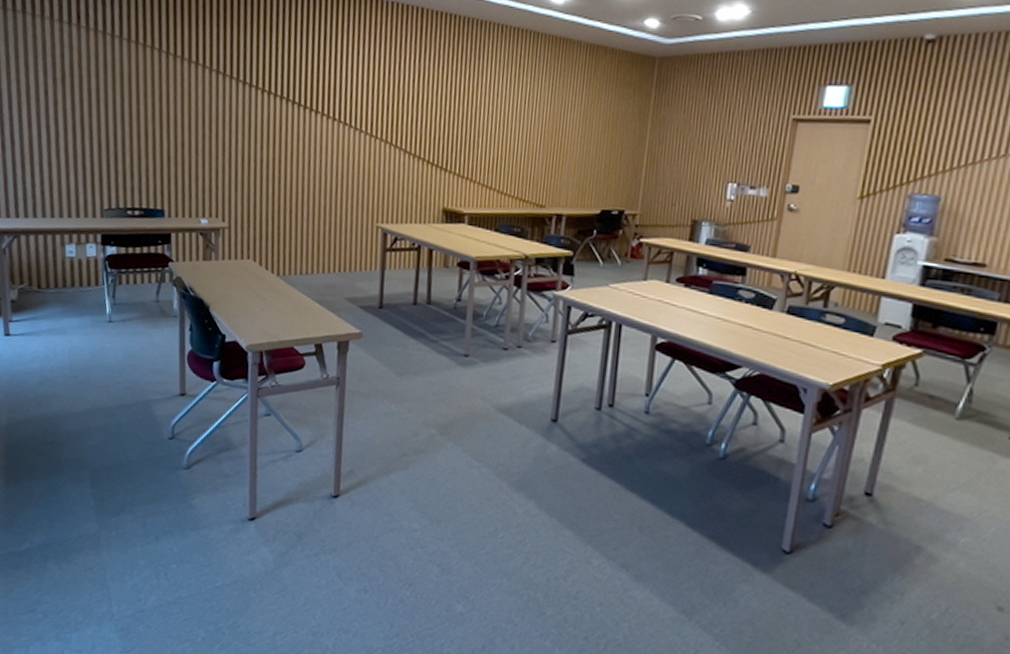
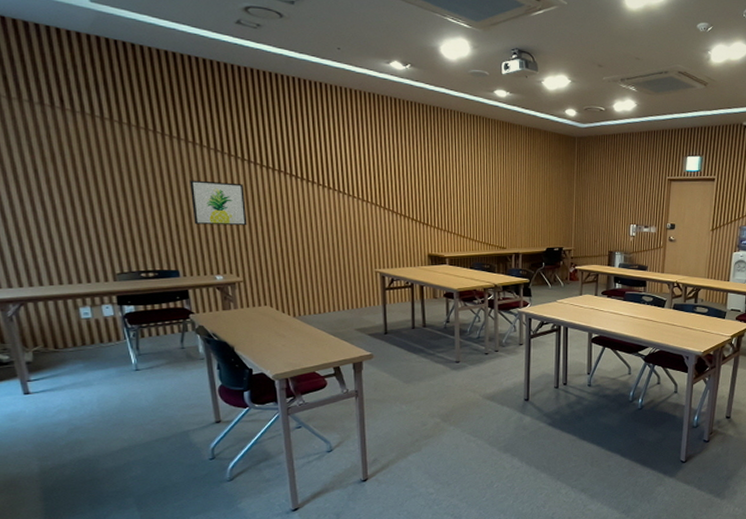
wall art: none [186,106,242,162] -> present [190,180,247,226]

